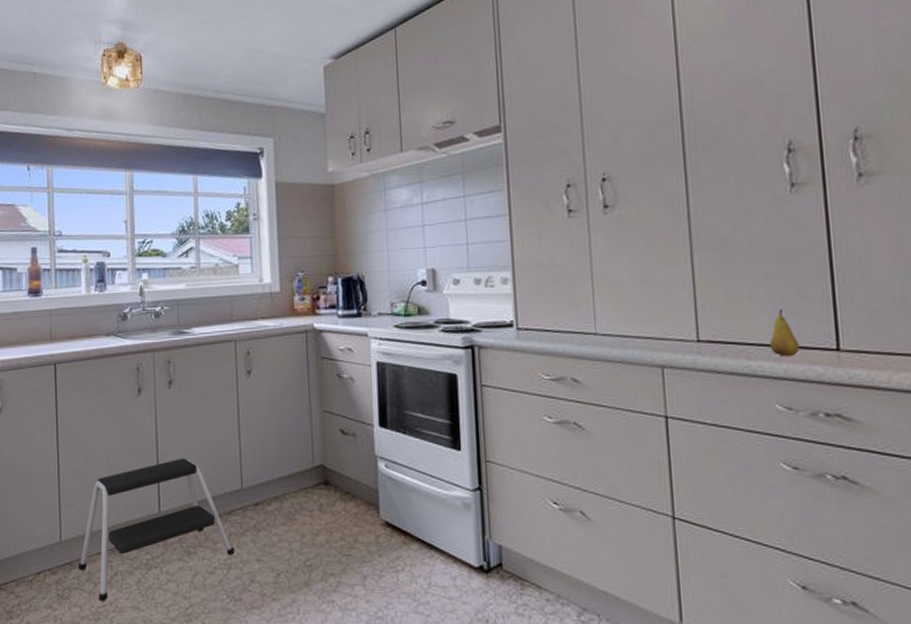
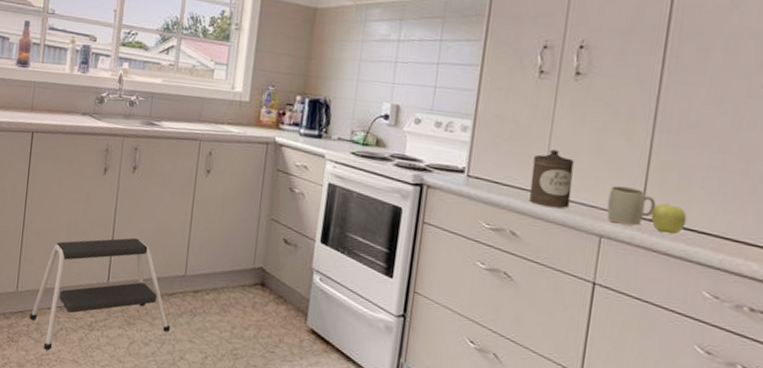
canister: none [579,287,625,347] -> present [529,150,574,209]
mug: none [661,312,710,351] -> present [606,186,656,226]
fruit: none [707,322,744,353] -> present [650,203,687,235]
fruit: present [770,310,799,357] -> none [710,203,740,250]

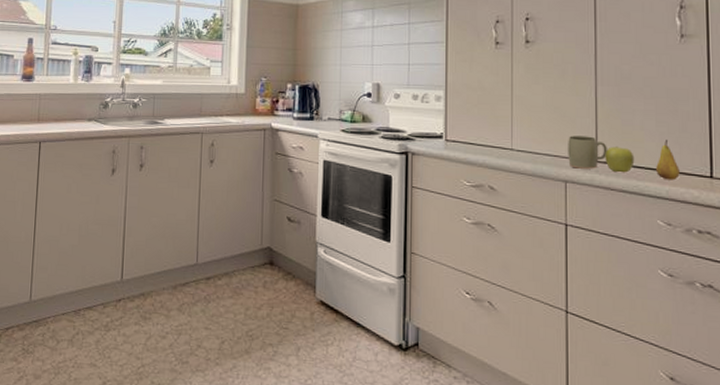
step stool: present [30,237,170,351] -> none [44,233,185,357]
canister: present [529,150,574,209] -> none [500,110,536,161]
fruit: none [710,203,740,250] -> present [656,140,680,181]

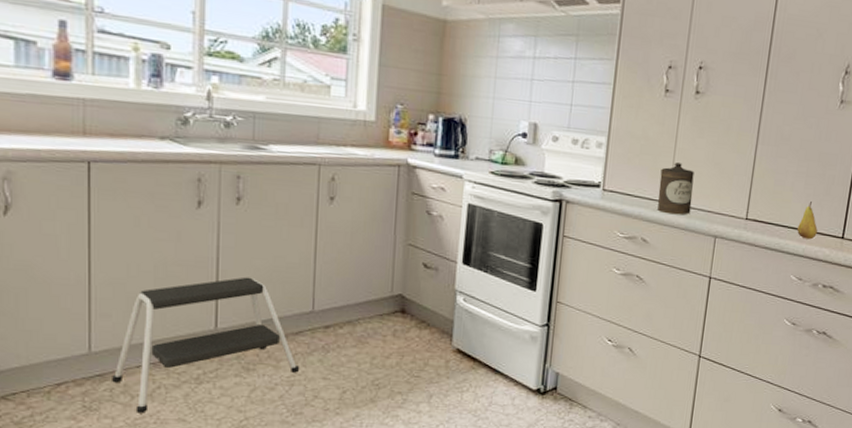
step stool: none [44,233,185,357] -> present [112,277,299,414]
canister: none [500,110,536,161] -> present [657,163,694,215]
mug: present [567,136,607,169] -> none [720,192,758,226]
fruit: present [605,146,635,173] -> none [754,205,781,231]

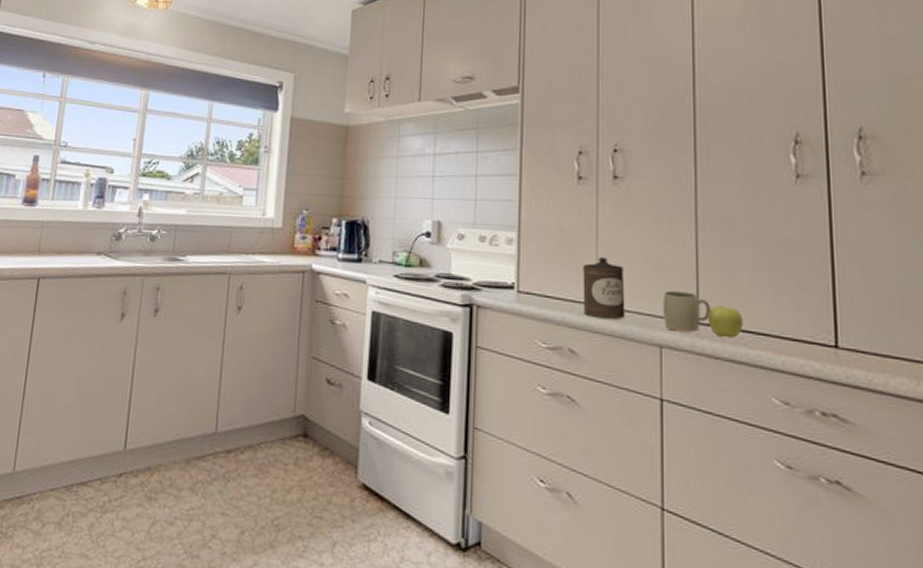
step stool: present [112,277,299,414] -> none [28,392,199,545]
mug: none [720,192,758,226] -> present [662,291,711,332]
fruit: none [754,205,781,231] -> present [707,305,744,339]
fruit: present [797,202,818,240] -> none [770,300,798,350]

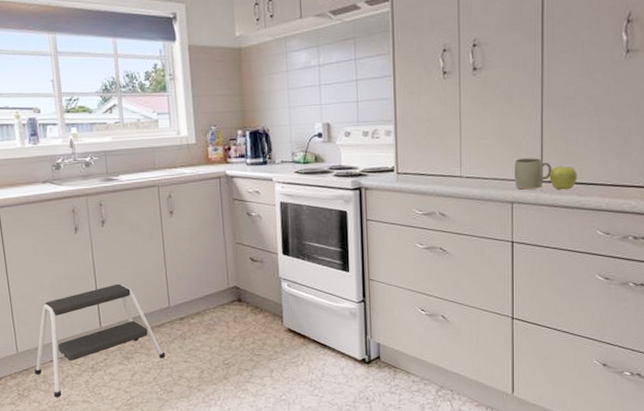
step stool: none [28,392,199,545] -> present [34,283,165,398]
canister: present [583,257,625,320] -> none [449,138,484,187]

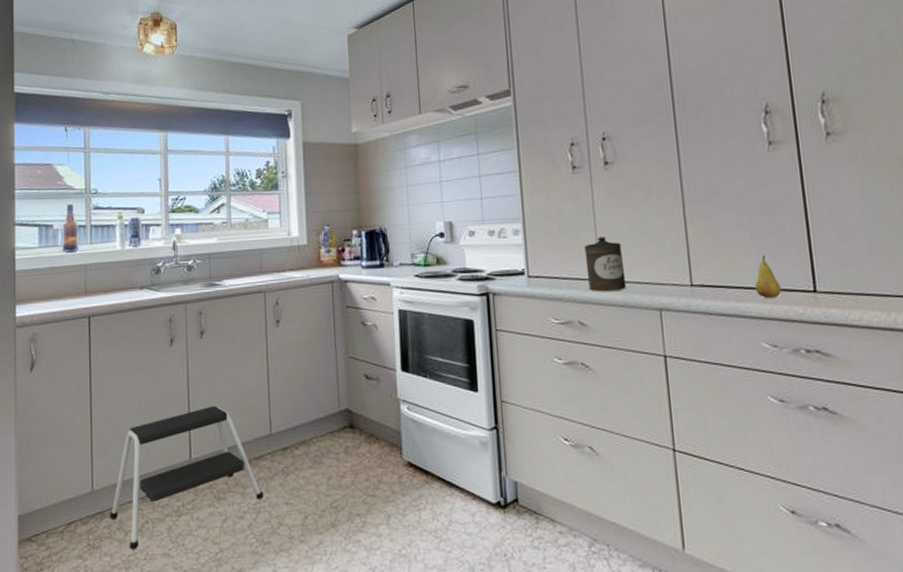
canister: none [449,138,484,187] -> present [584,237,626,292]
mug: present [513,158,552,190] -> none [658,258,702,295]
fruit: present [549,166,577,191] -> none [699,267,732,296]
fruit: none [598,156,619,193] -> present [755,256,781,299]

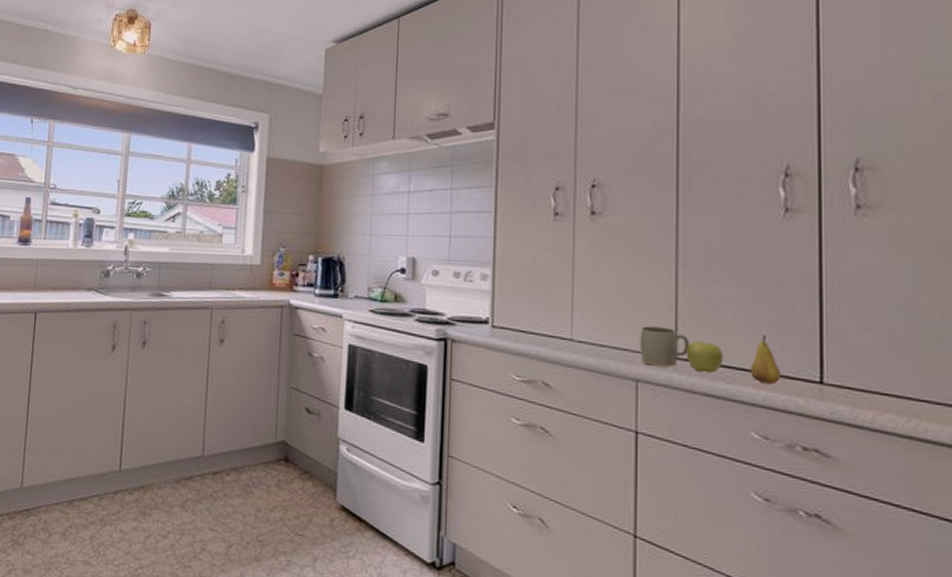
step stool: present [110,405,263,550] -> none [36,418,189,552]
canister: present [584,237,626,292] -> none [558,293,601,355]
mug: none [658,258,702,295] -> present [639,326,689,367]
fruit: none [699,267,732,296] -> present [686,341,724,374]

